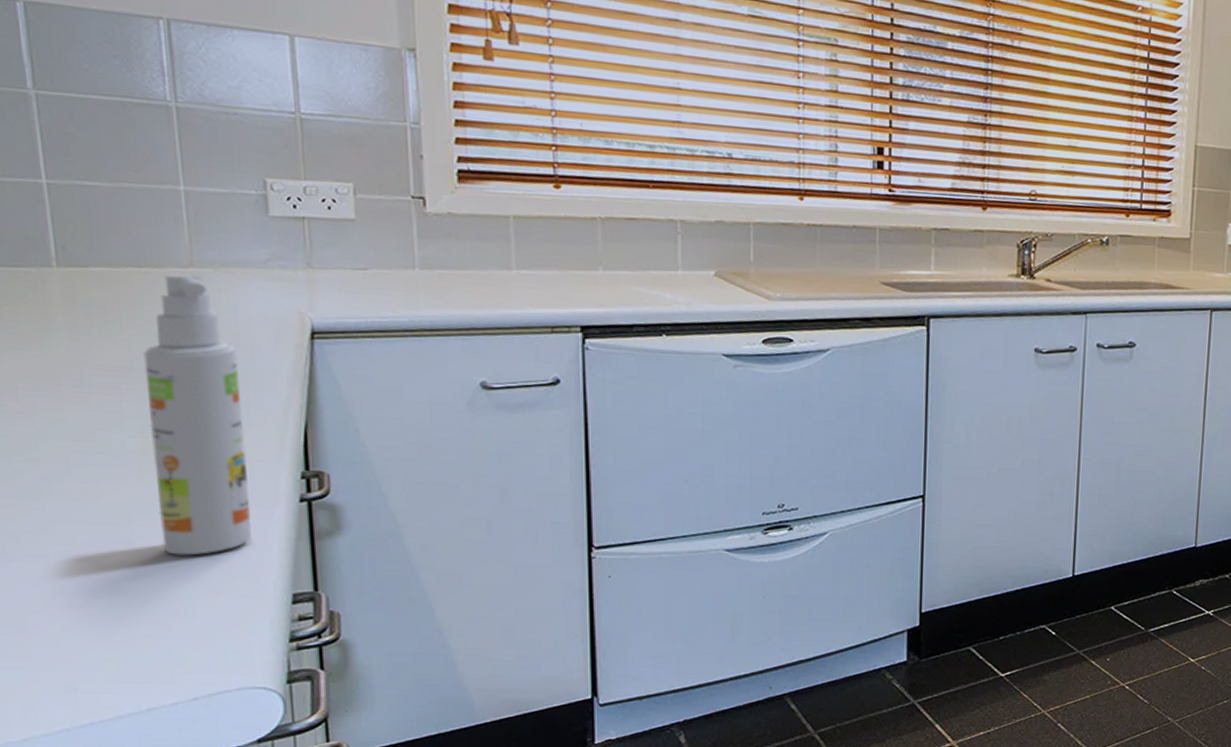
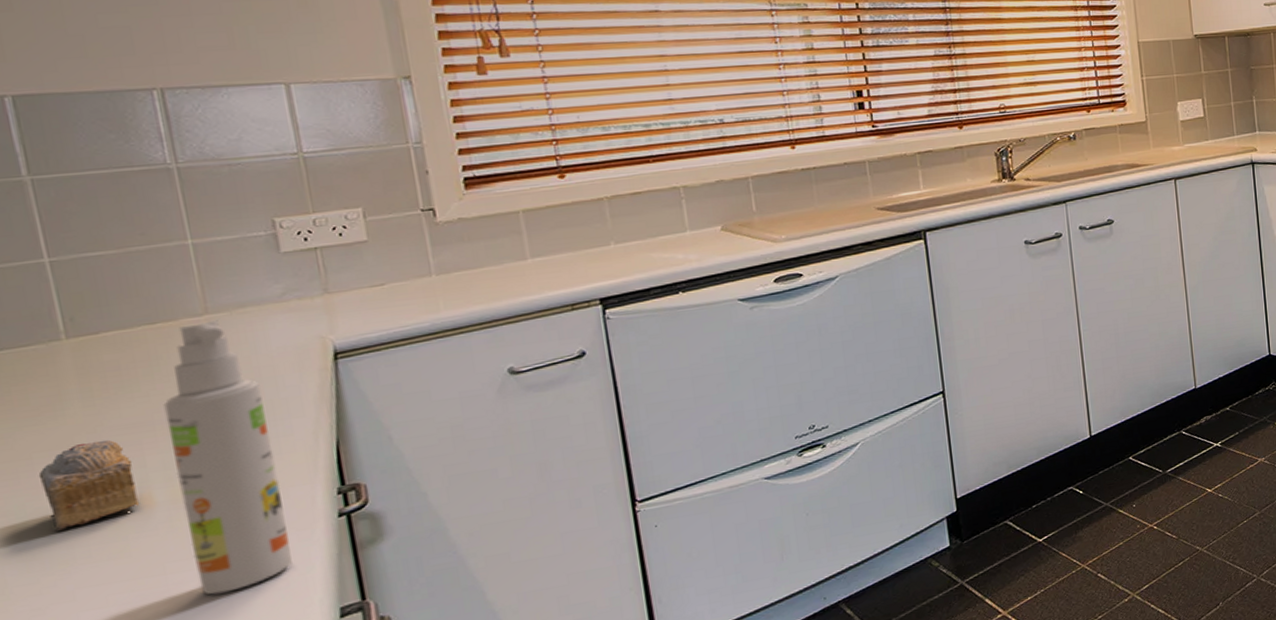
cake slice: none [21,376,114,461] -> present [38,439,140,531]

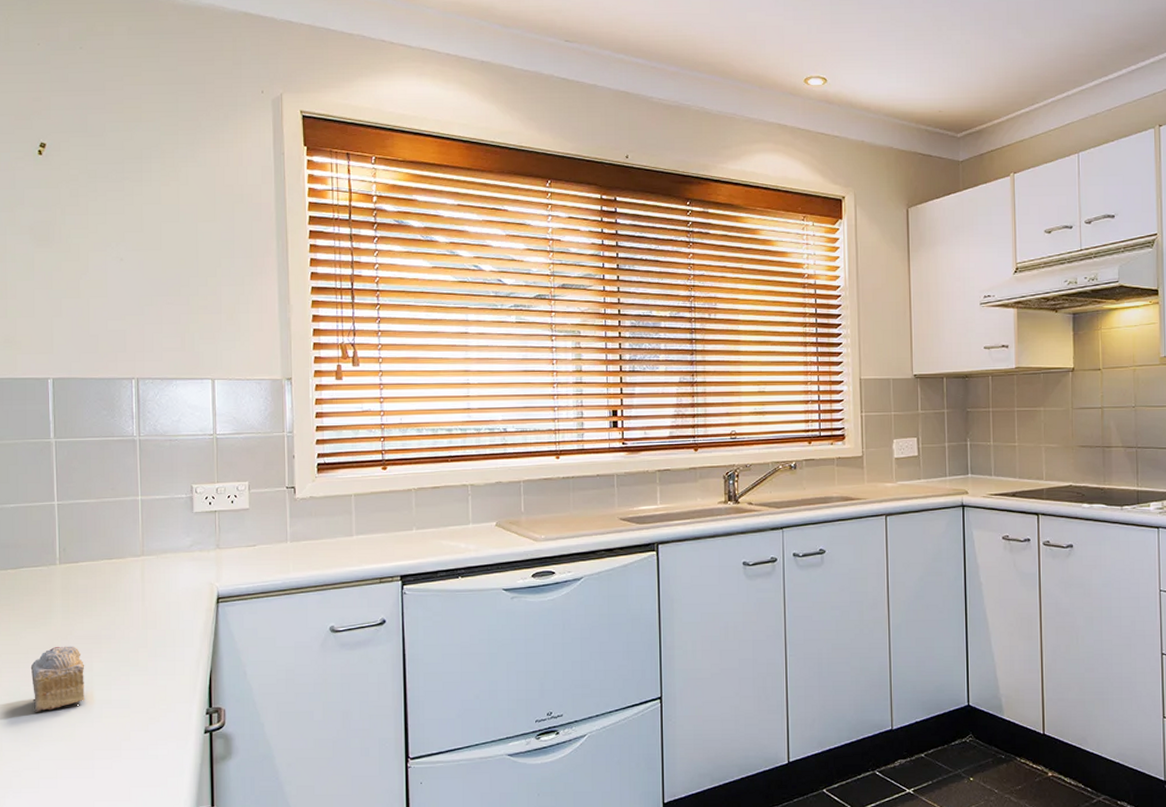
spray bottle: present [163,320,293,595] -> none [109,561,172,782]

